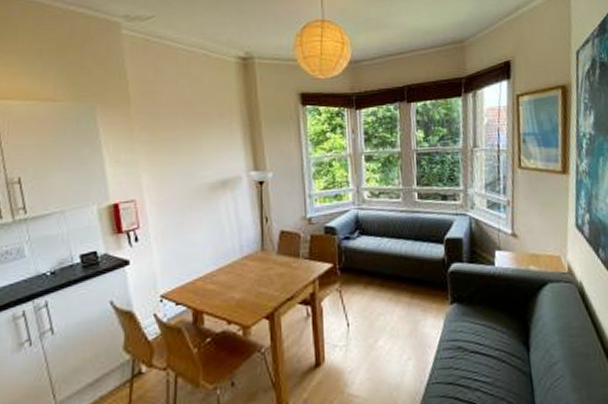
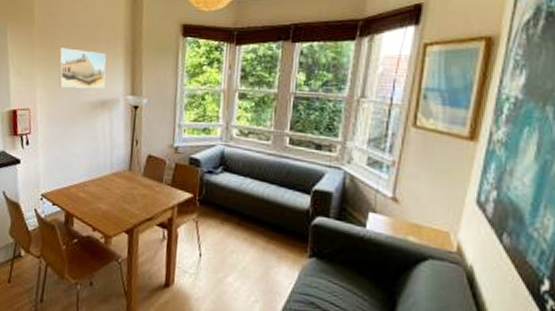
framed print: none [165,127,224,171] -> present [58,47,106,89]

